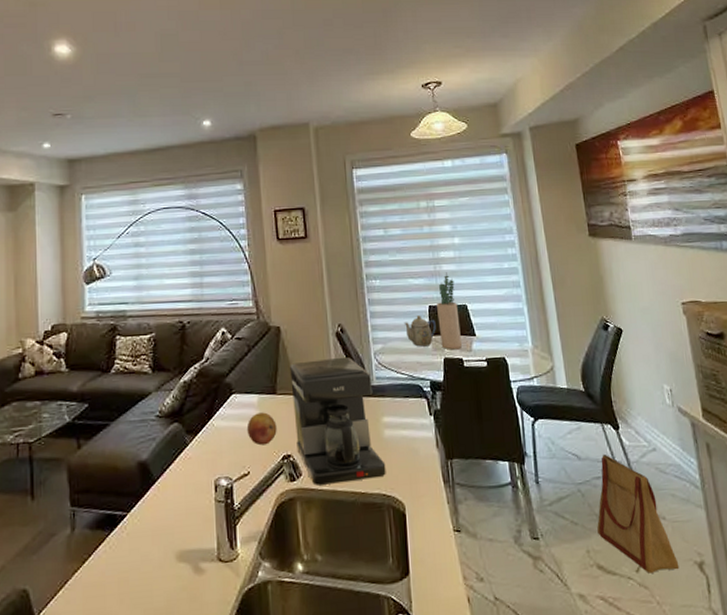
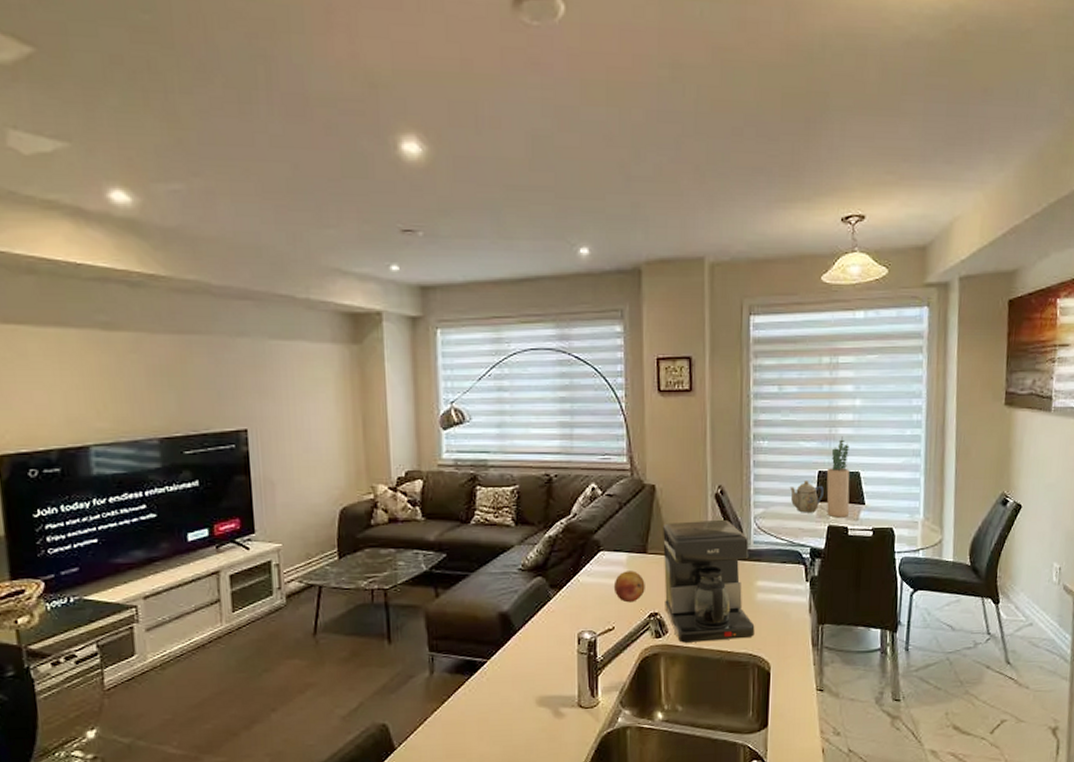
shopping bag: present [597,454,679,573] -> none [959,626,1034,735]

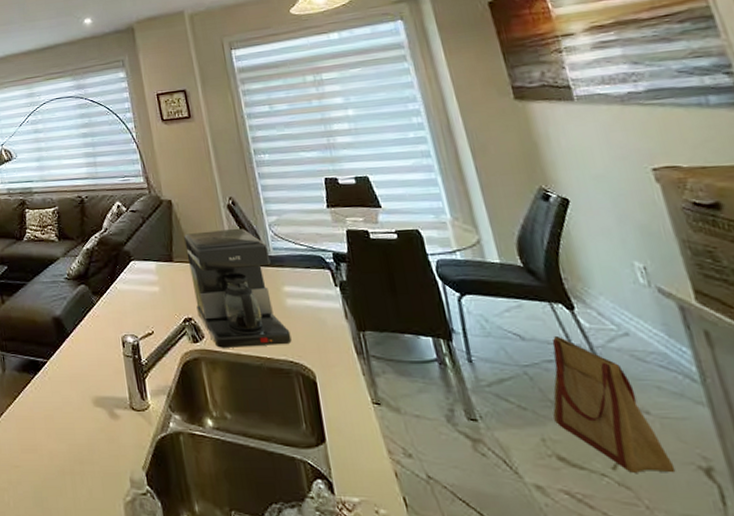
fruit: present [613,570,645,603] -> none [147,278,177,308]
teapot: present [789,481,824,513] -> none [298,188,335,219]
vase: present [826,436,850,518] -> none [333,144,366,222]
shopping bag: none [959,626,1034,735] -> present [552,335,676,473]

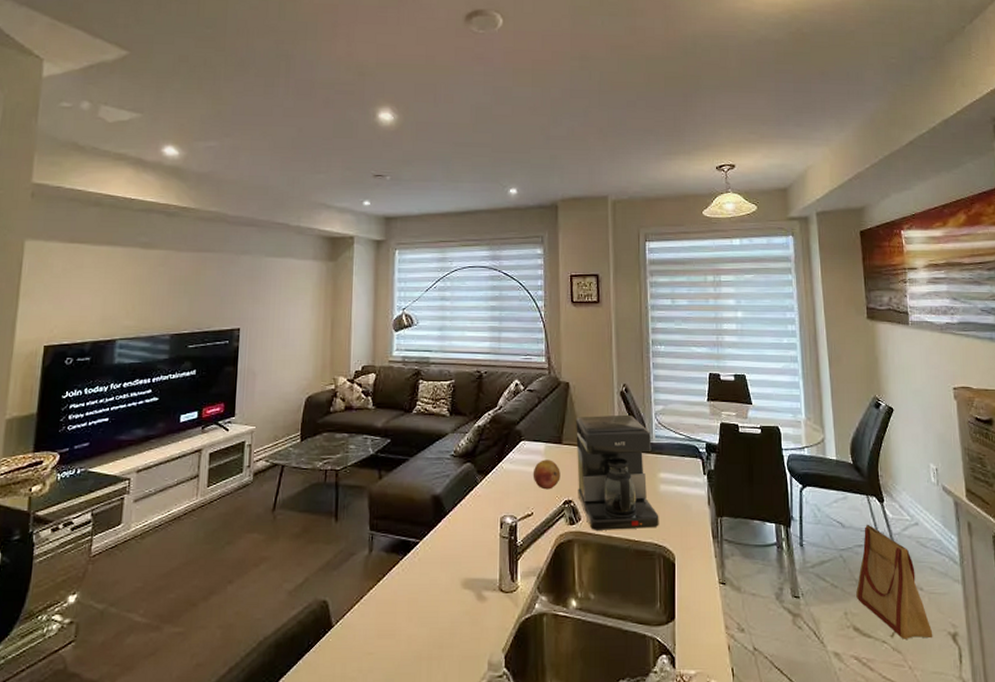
fruit: none [147,278,177,308] -> present [533,460,560,490]

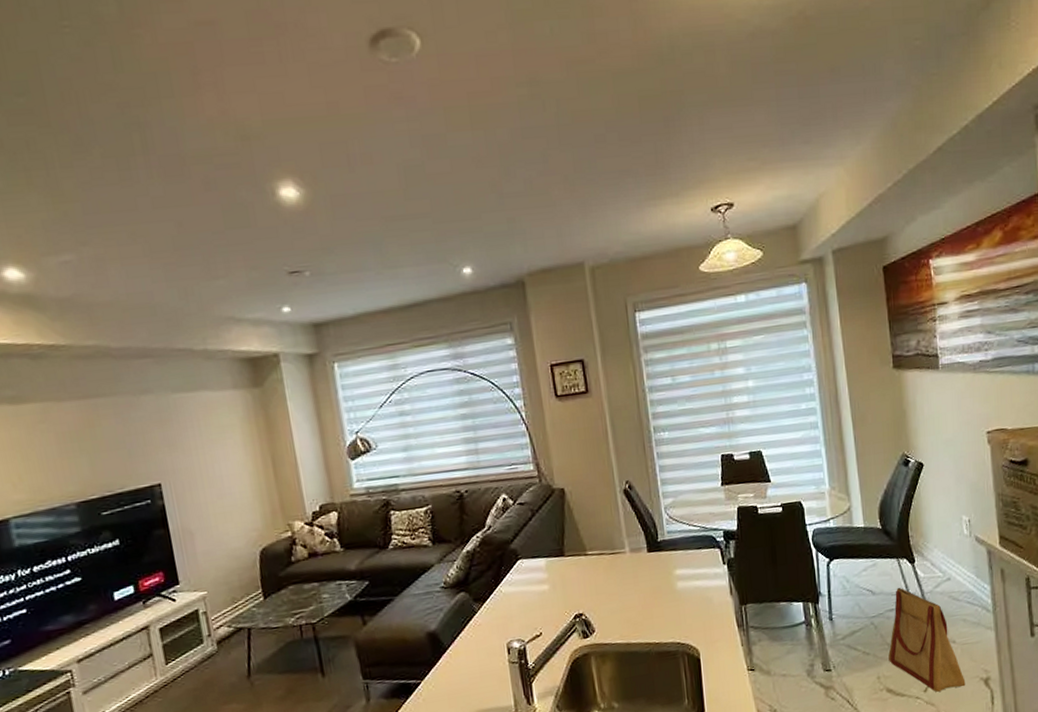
fruit: present [533,460,560,490] -> none [535,574,567,607]
coffee maker: present [576,414,659,530] -> none [577,513,680,640]

